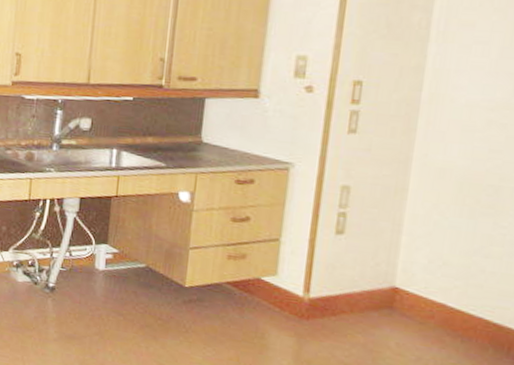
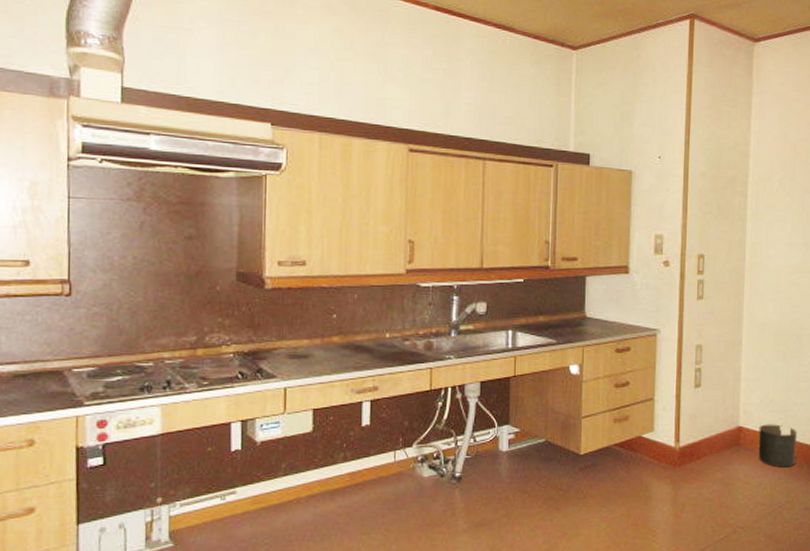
planter: none [419,289,483,346] -> present [758,424,797,467]

